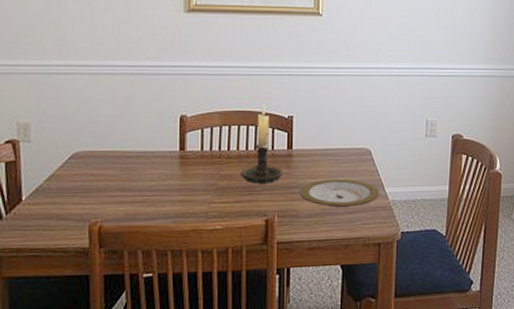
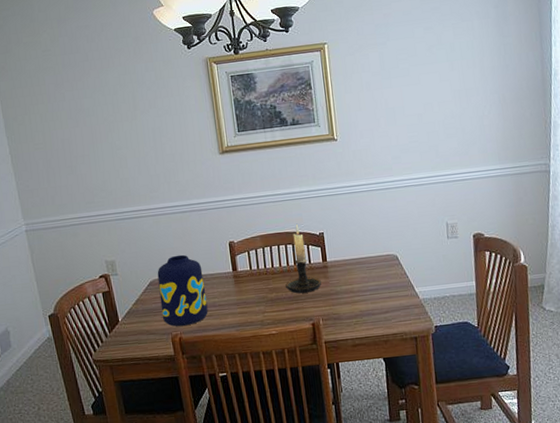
vase: none [81,124,143,213] -> present [157,254,208,327]
plate: present [300,178,380,207] -> none [338,283,411,309]

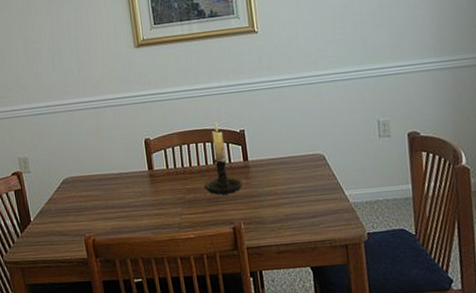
vase: present [157,254,208,327] -> none [70,152,123,228]

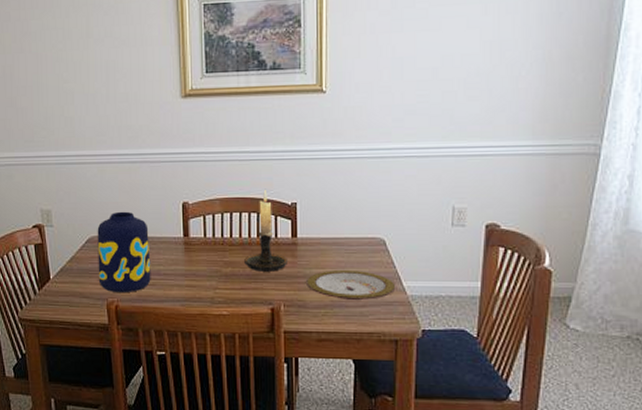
vase: none [70,152,123,228] -> present [97,211,151,293]
plate: none [261,184,340,213] -> present [306,269,396,300]

